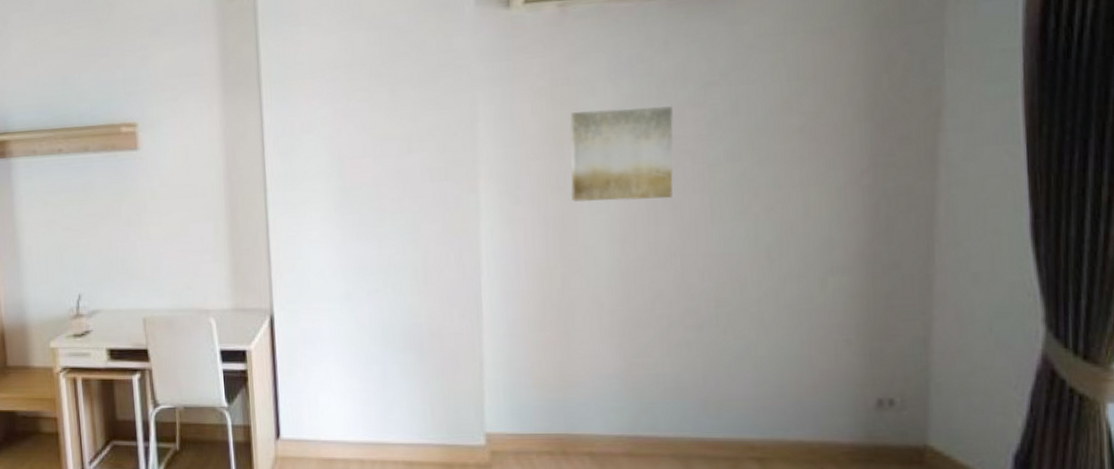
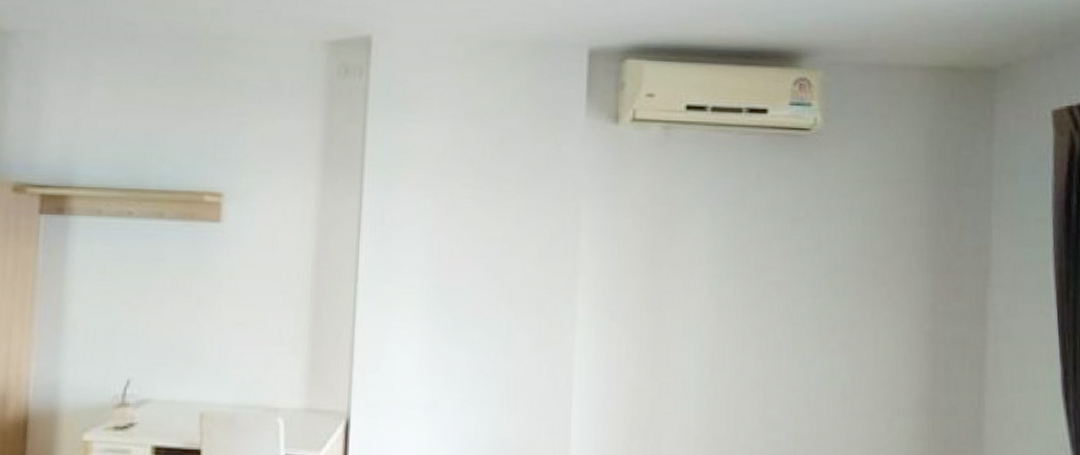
wall art: present [569,106,674,203] -> none [664,232,762,328]

